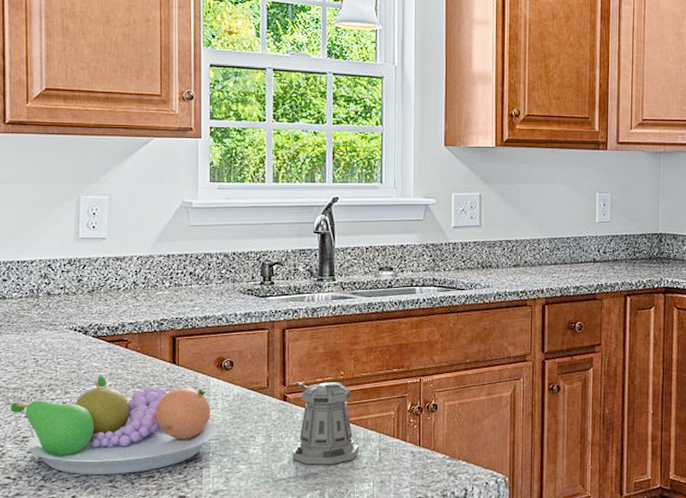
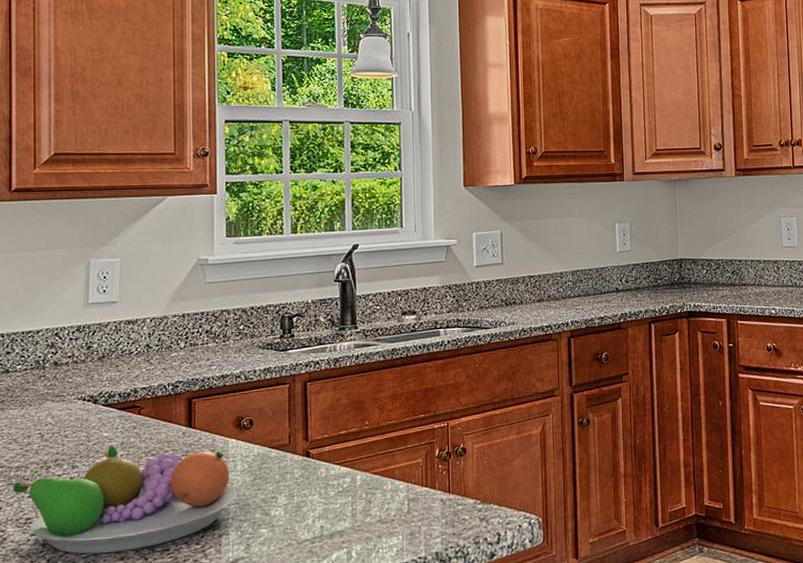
pepper shaker: present [292,382,359,465] -> none [316,433,386,523]

